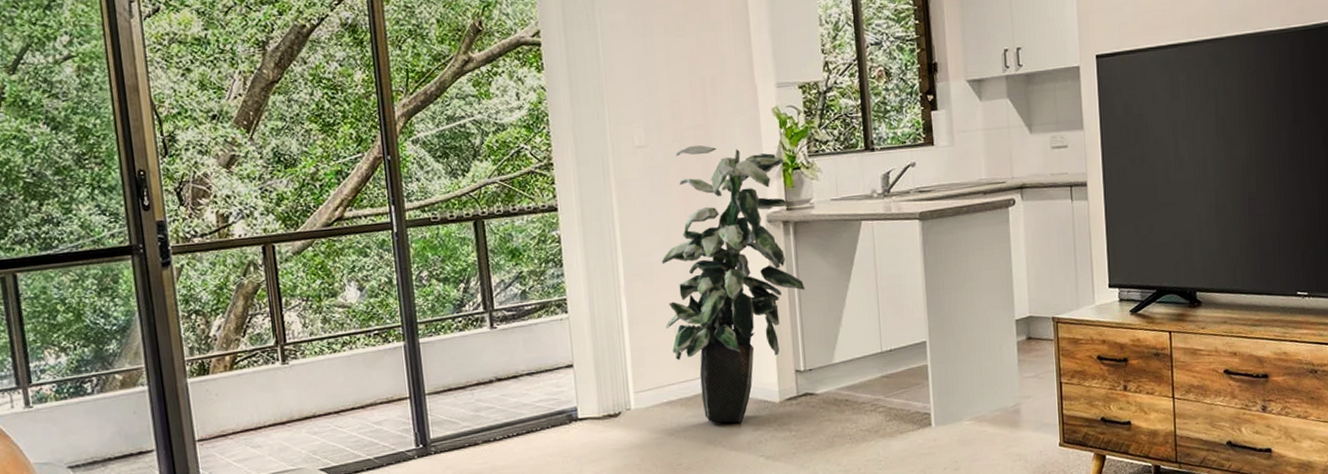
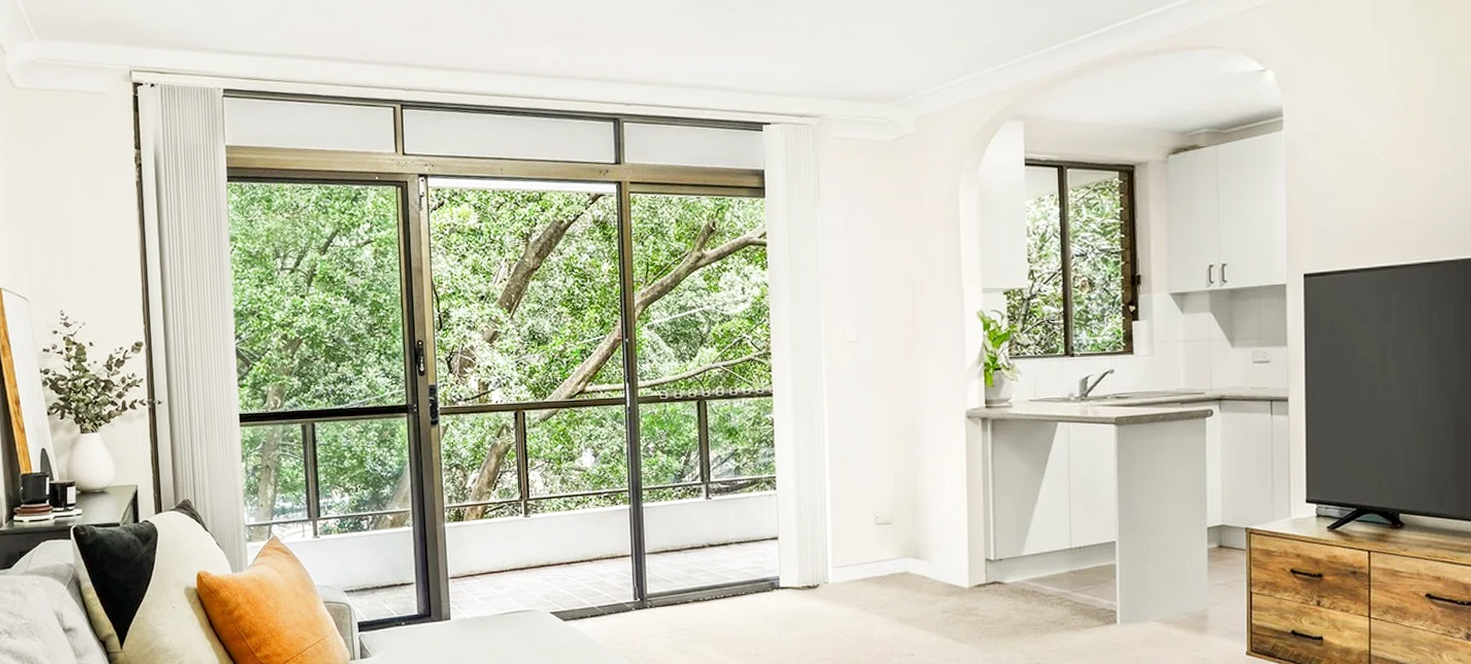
indoor plant: present [661,144,805,423] -> none [864,342,1000,604]

